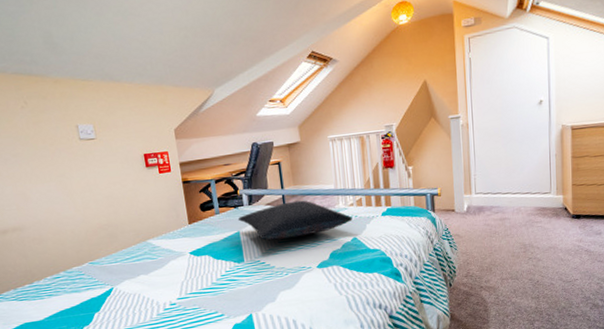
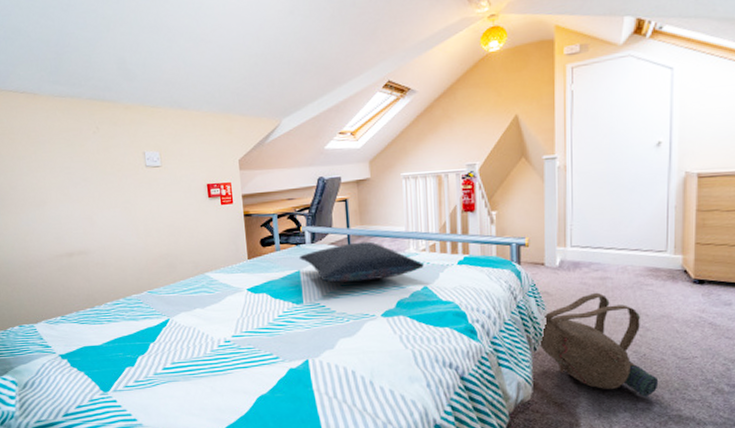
backpack: none [453,231,550,317] -> present [538,292,659,397]

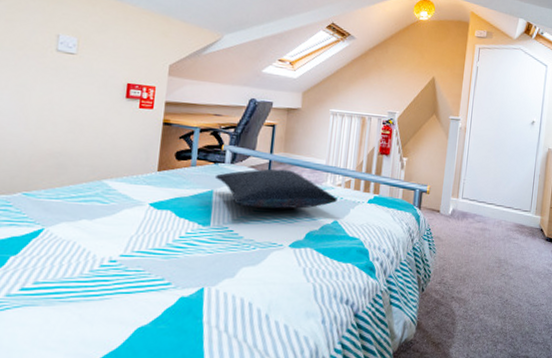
backpack: present [538,292,659,397] -> none [426,241,515,339]

